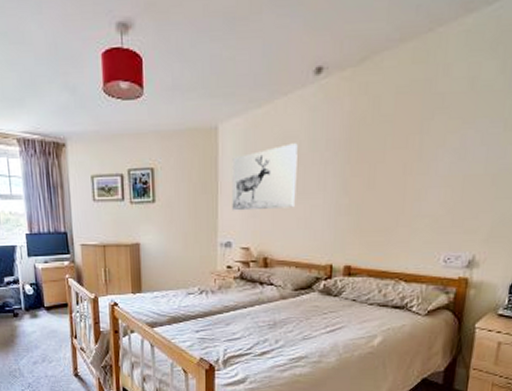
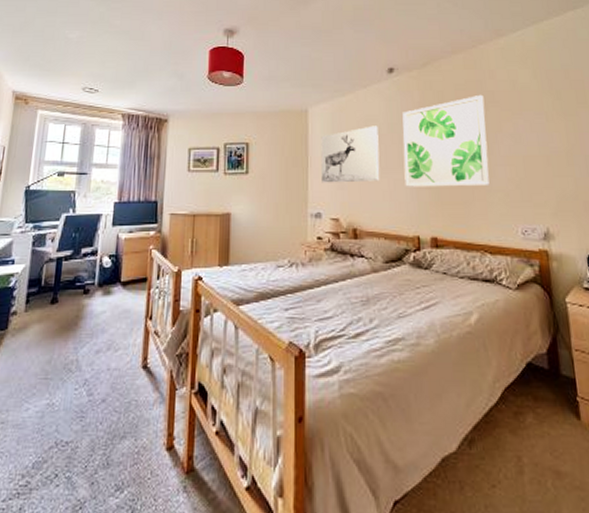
wall art: none [322,98,431,214] -> present [402,94,490,187]

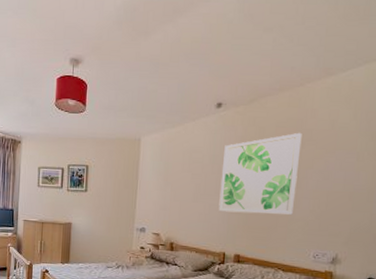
wall art: present [321,126,380,183] -> none [148,156,201,205]

